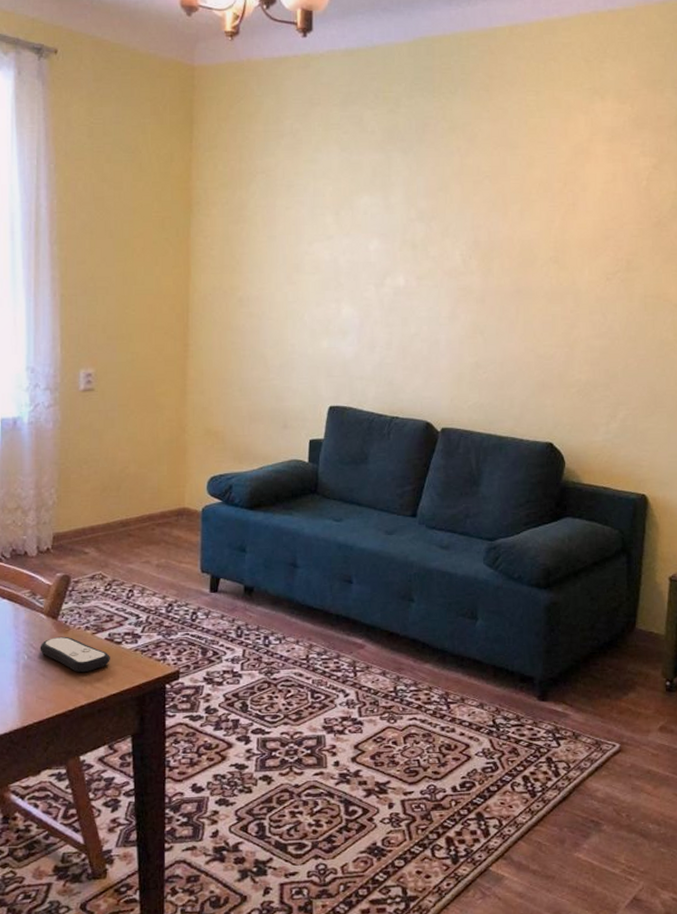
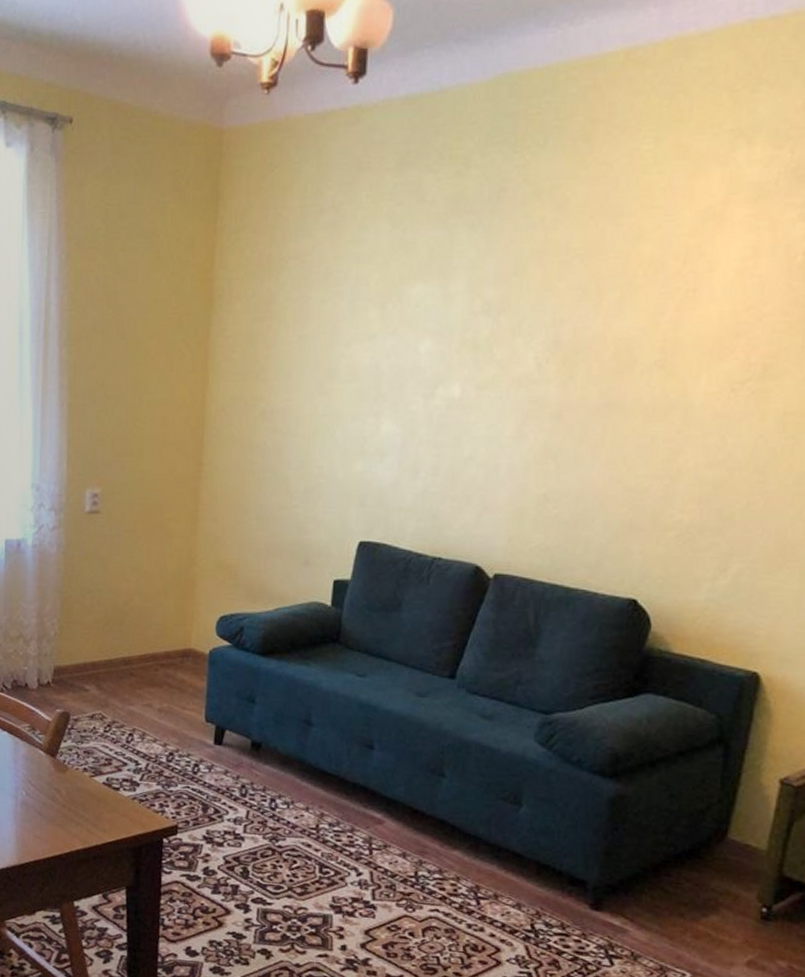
remote control: present [40,636,110,673] -> none [38,775,107,816]

